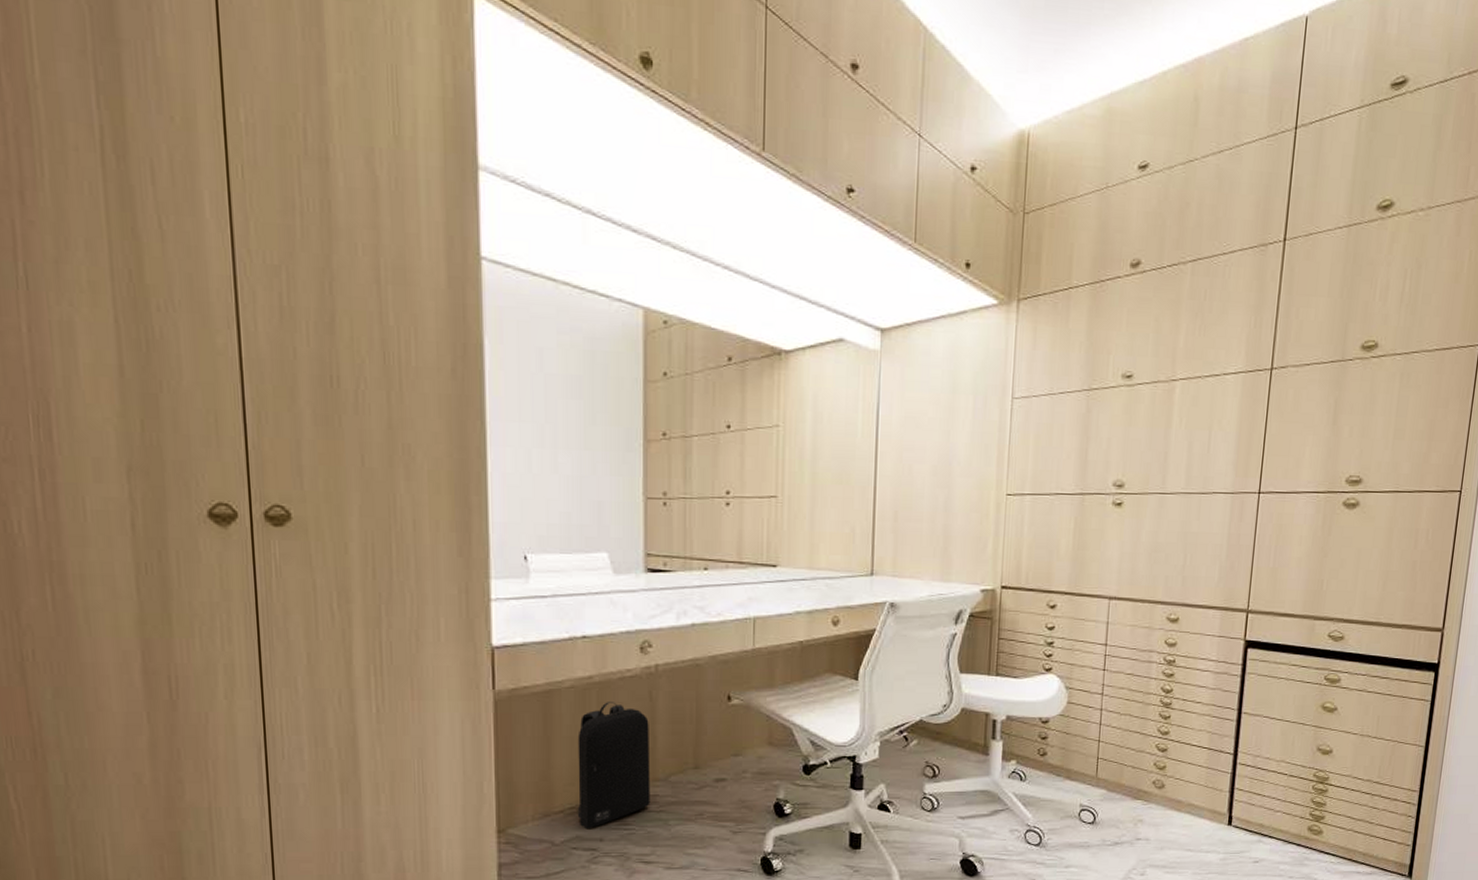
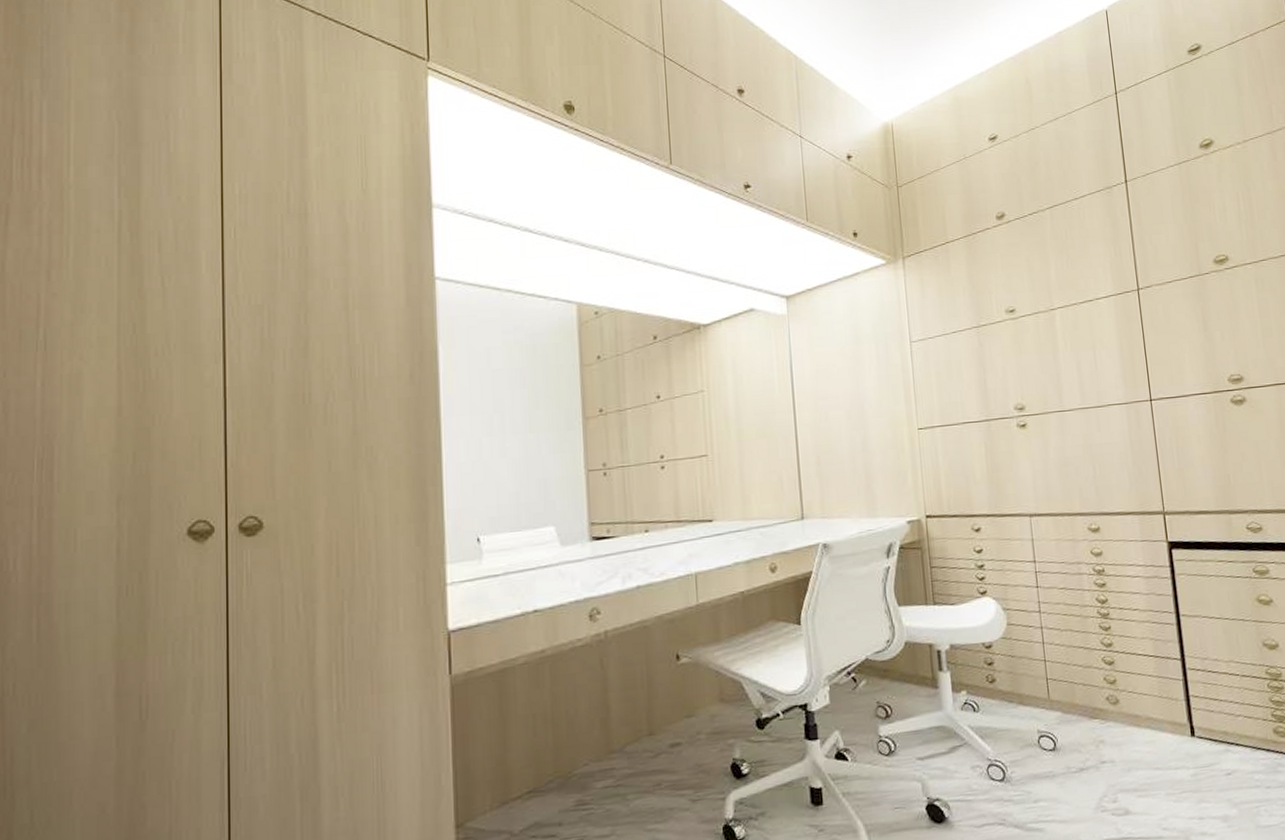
backpack: present [577,702,650,830] -> none [532,674,608,814]

